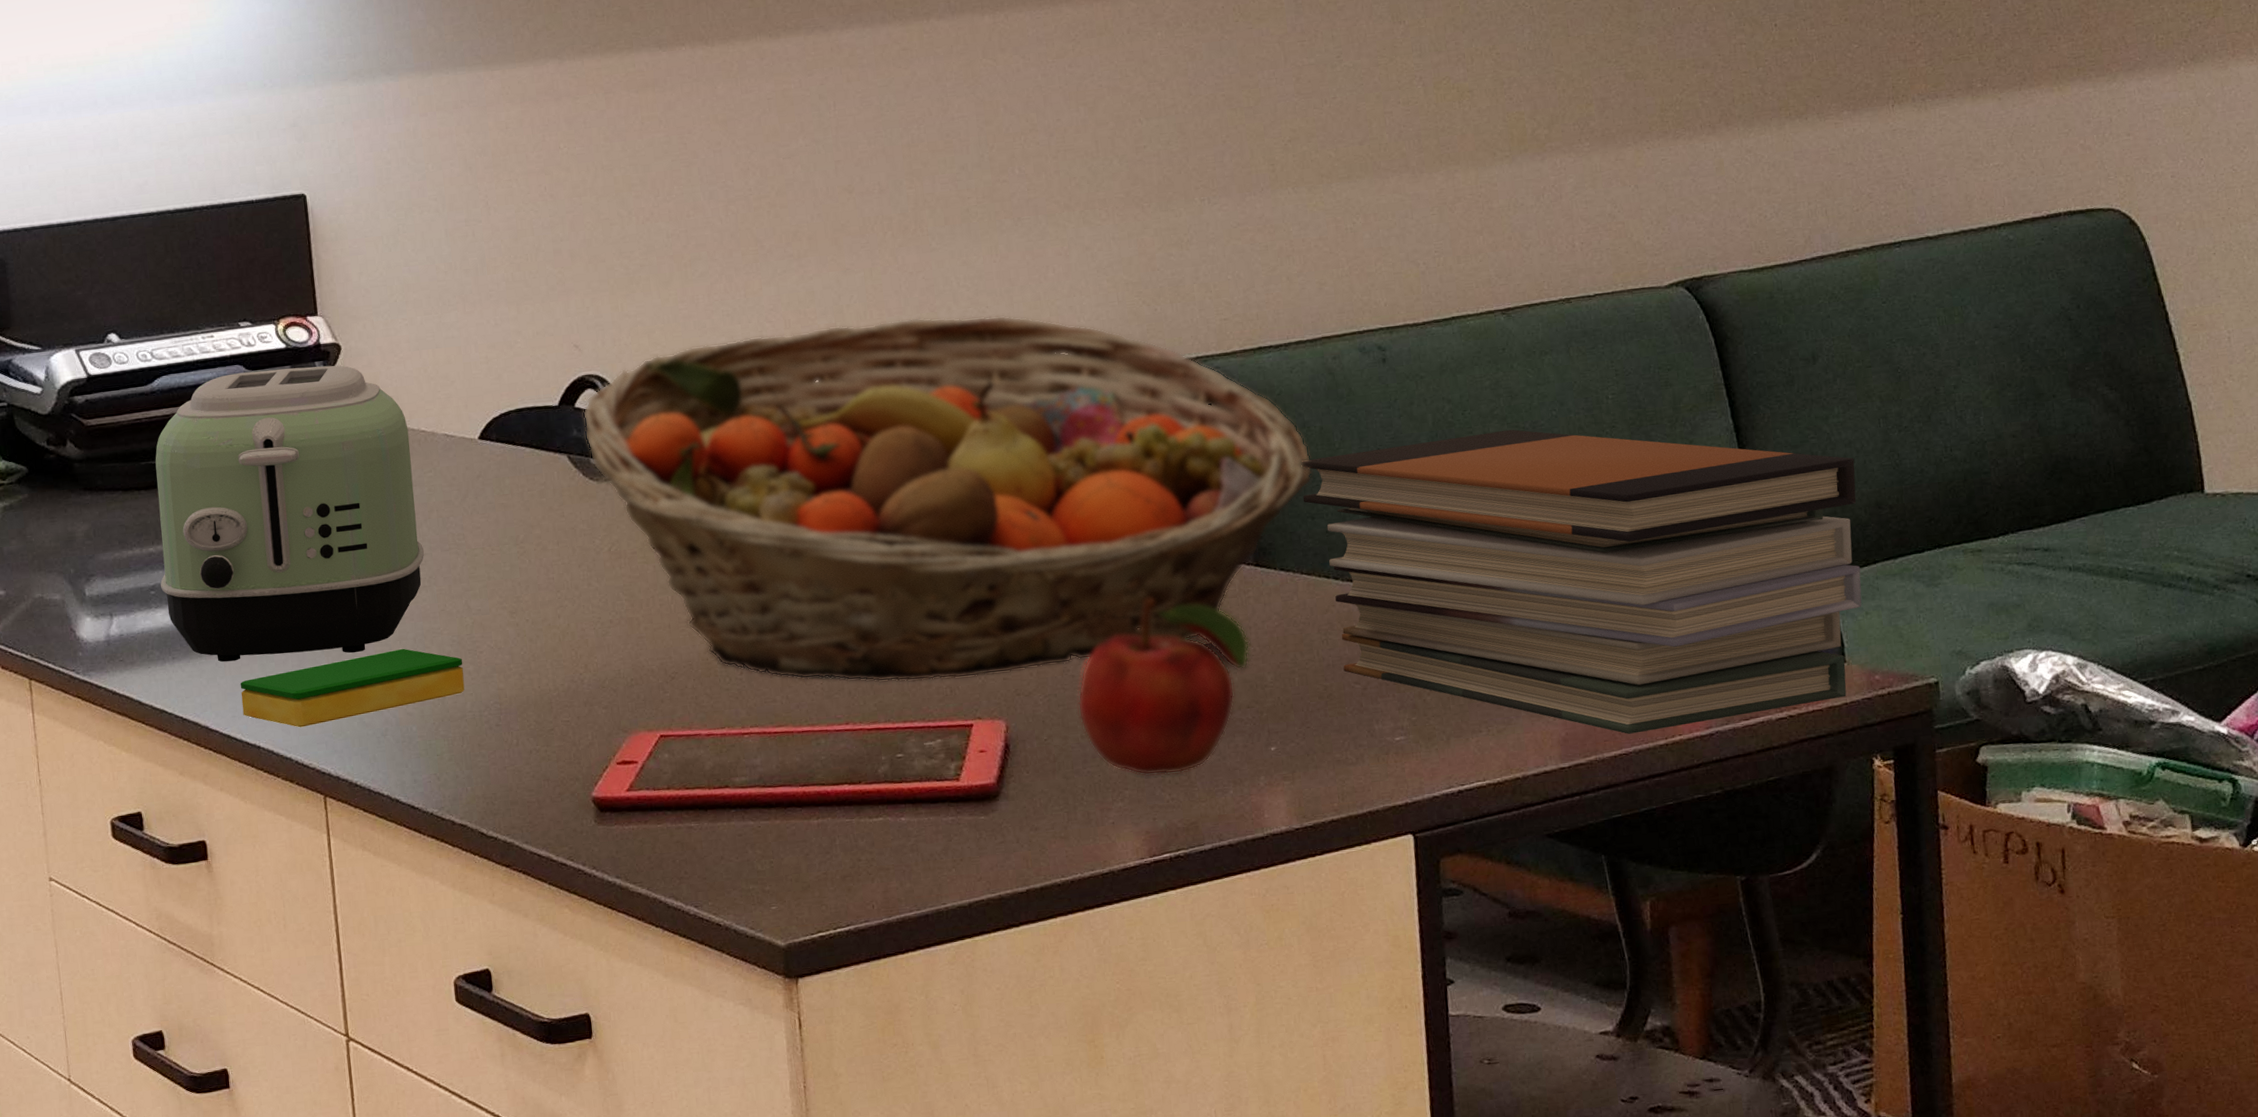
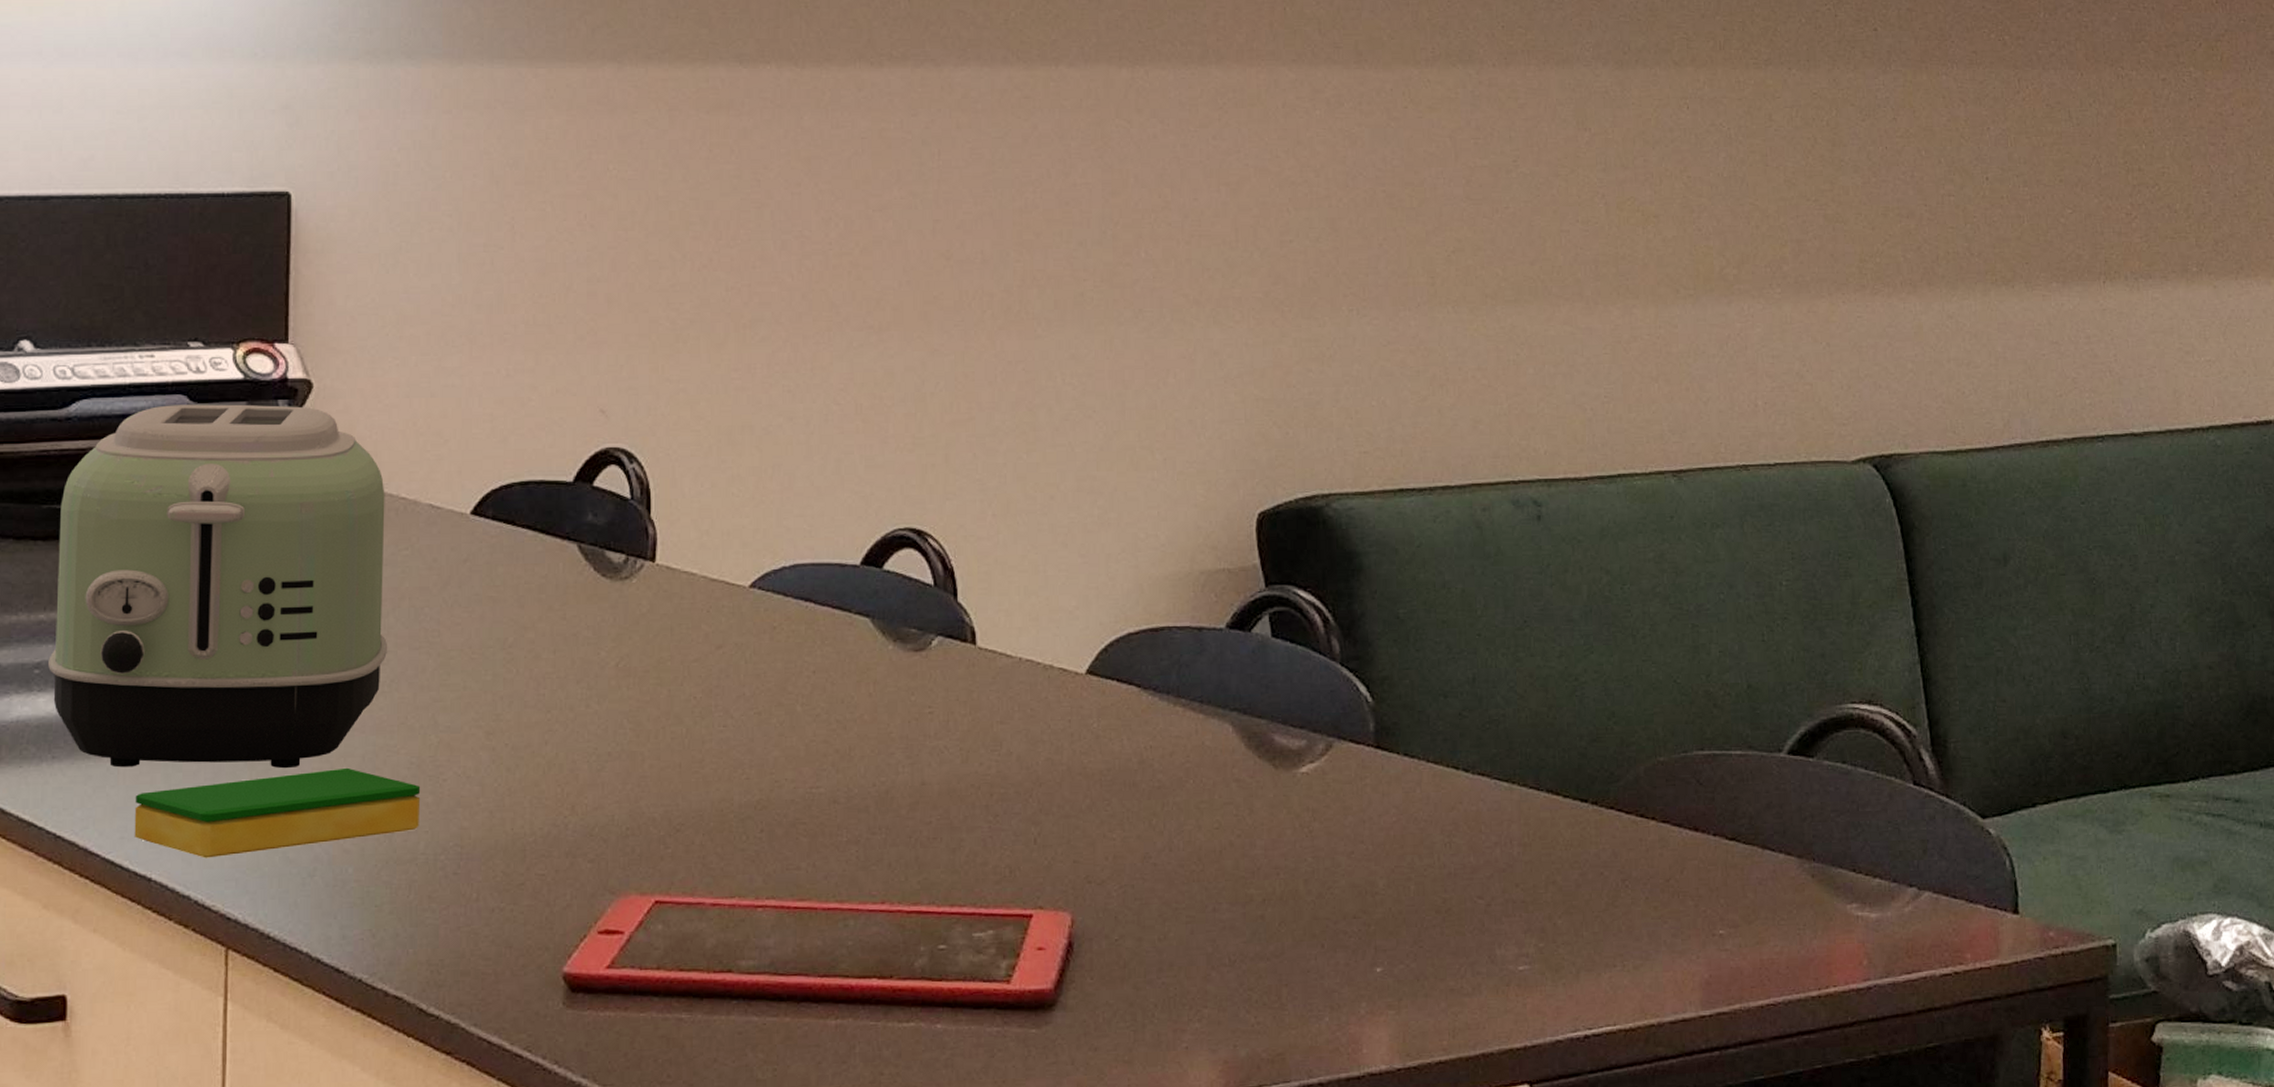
fruit basket: present [582,315,1313,682] -> none [601,416,1450,858]
fruit: present [1077,598,1251,776] -> none [1157,777,1363,993]
book stack: present [1301,429,1862,734] -> none [1436,611,2042,981]

